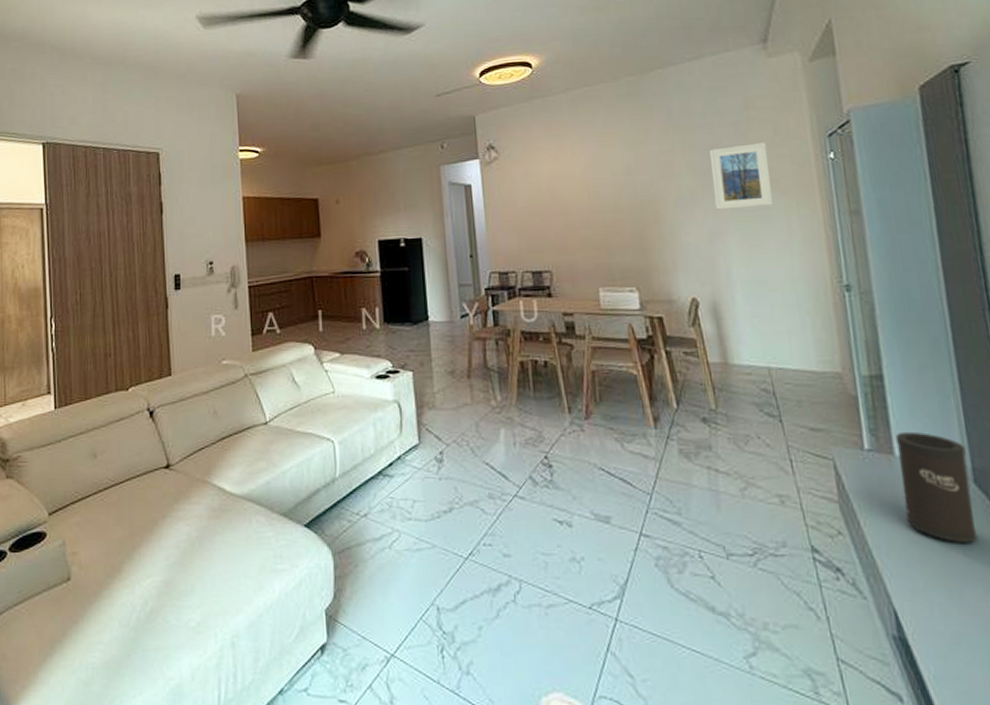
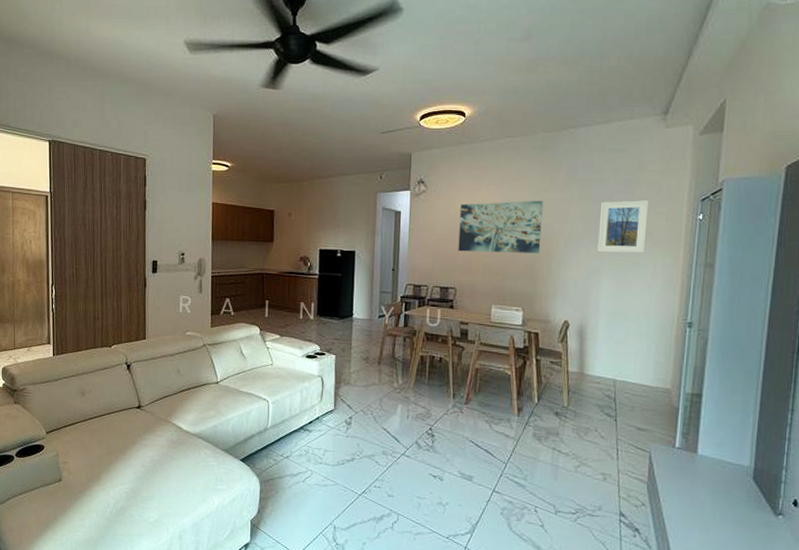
wall art: none [542,154,647,226] -> present [458,200,543,254]
speaker: present [896,431,978,544] -> none [695,437,753,522]

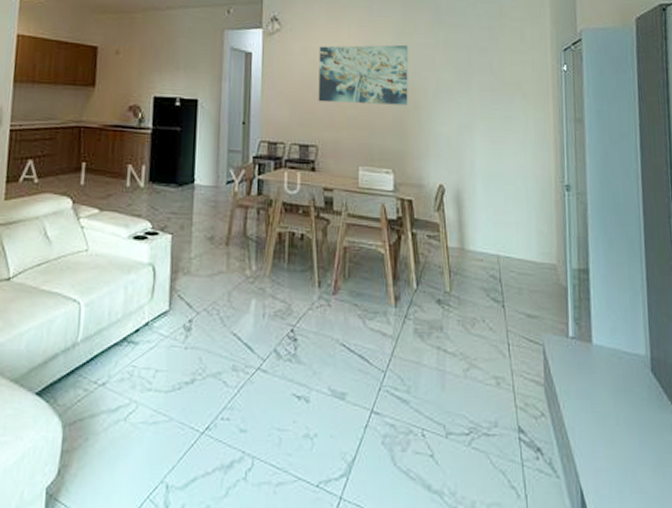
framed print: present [597,200,649,253] -> none [466,48,515,106]

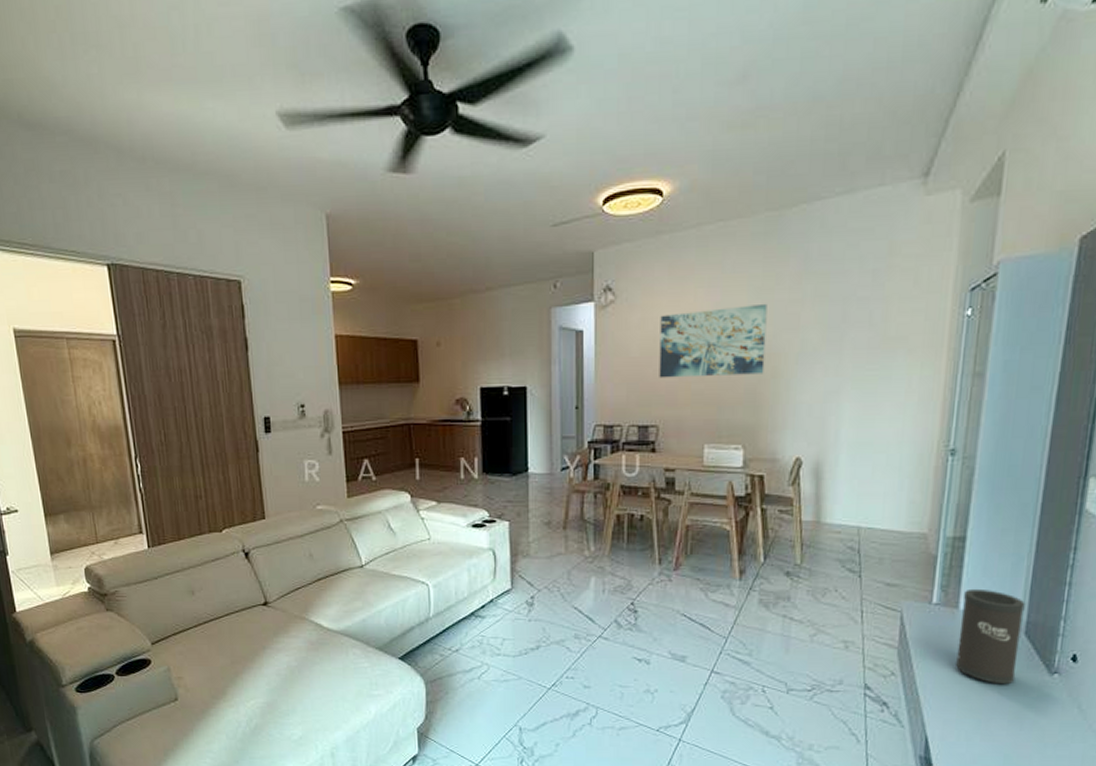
speaker: none [595,322,651,427] -> present [955,588,1025,685]

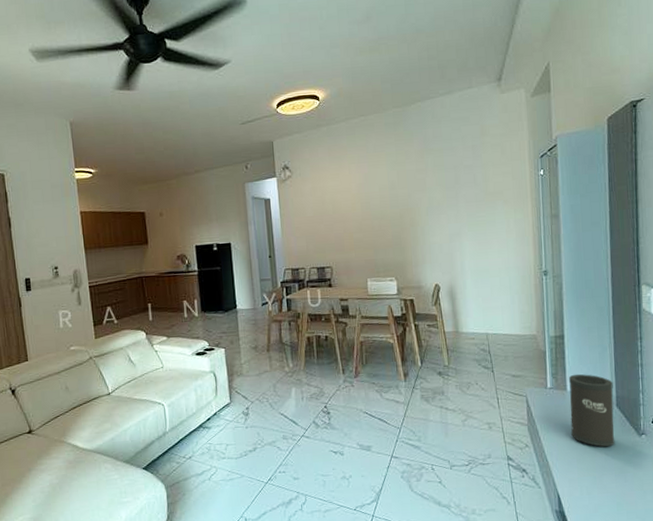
wall art: present [659,303,767,378] -> none [326,173,405,231]

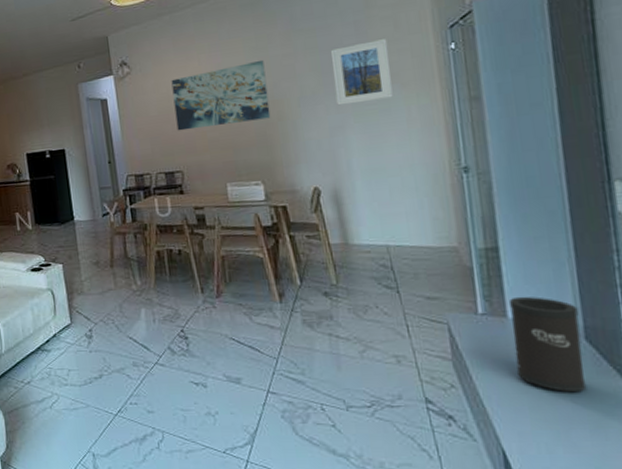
wall art: none [326,173,405,231] -> present [171,59,271,131]
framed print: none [453,162,498,216] -> present [330,39,393,106]

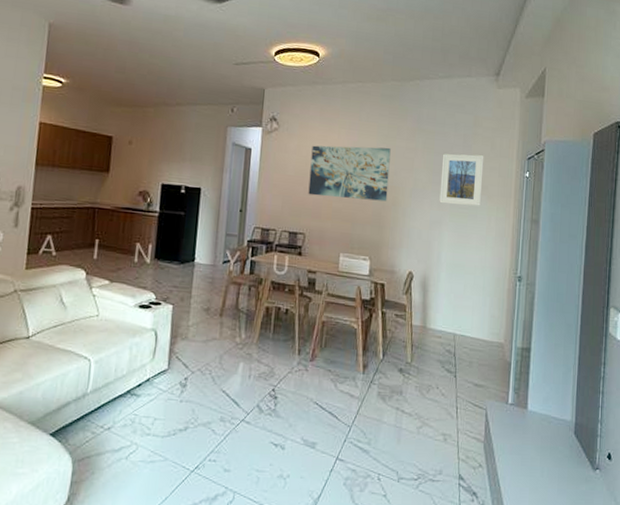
speaker: present [510,296,587,393] -> none [526,392,574,479]

